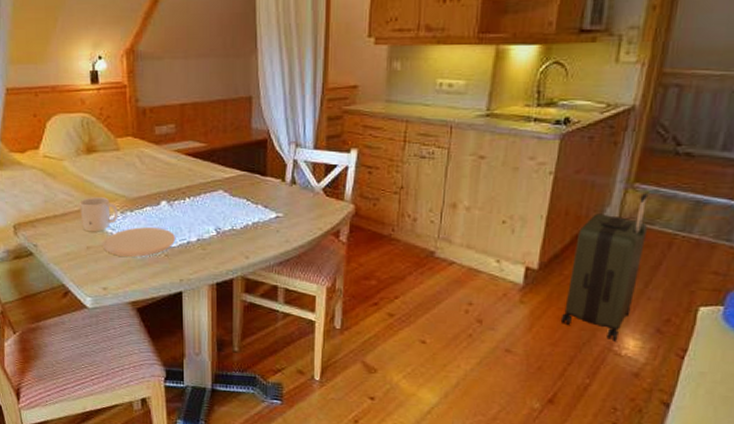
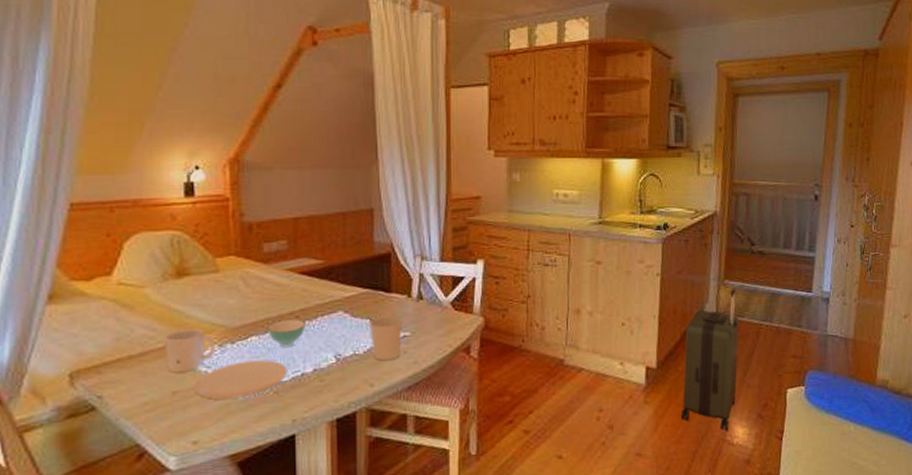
bowl: none [158,195,192,219] -> present [266,319,307,348]
dixie cup: none [246,197,277,238] -> present [370,315,403,361]

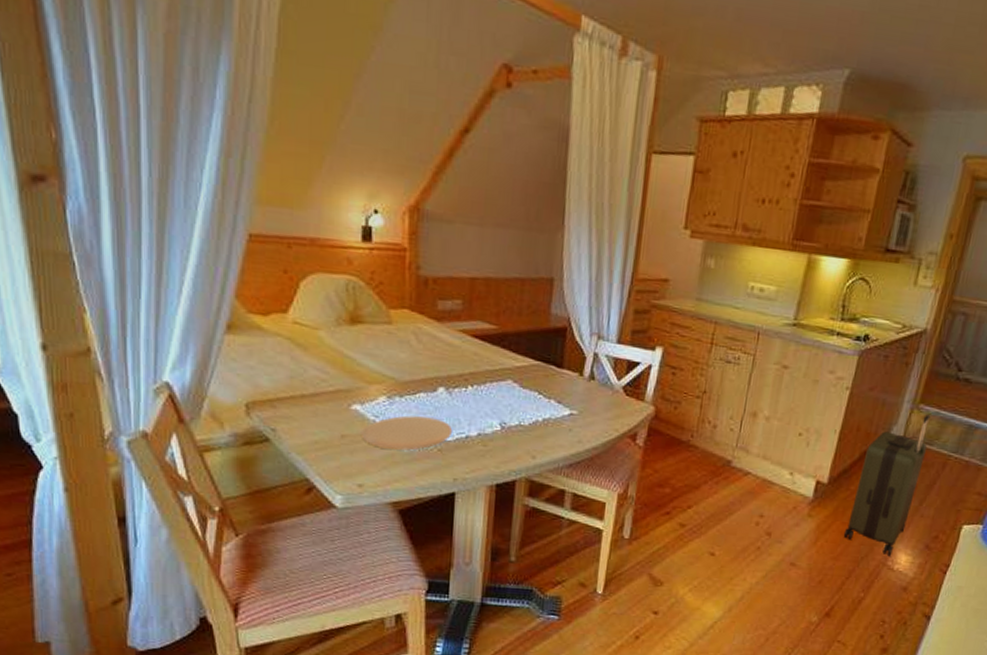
mug: present [163,329,216,373] -> none [334,376,385,419]
bowl: present [266,319,307,348] -> none [435,381,475,409]
dixie cup: present [370,315,403,361] -> none [537,390,572,436]

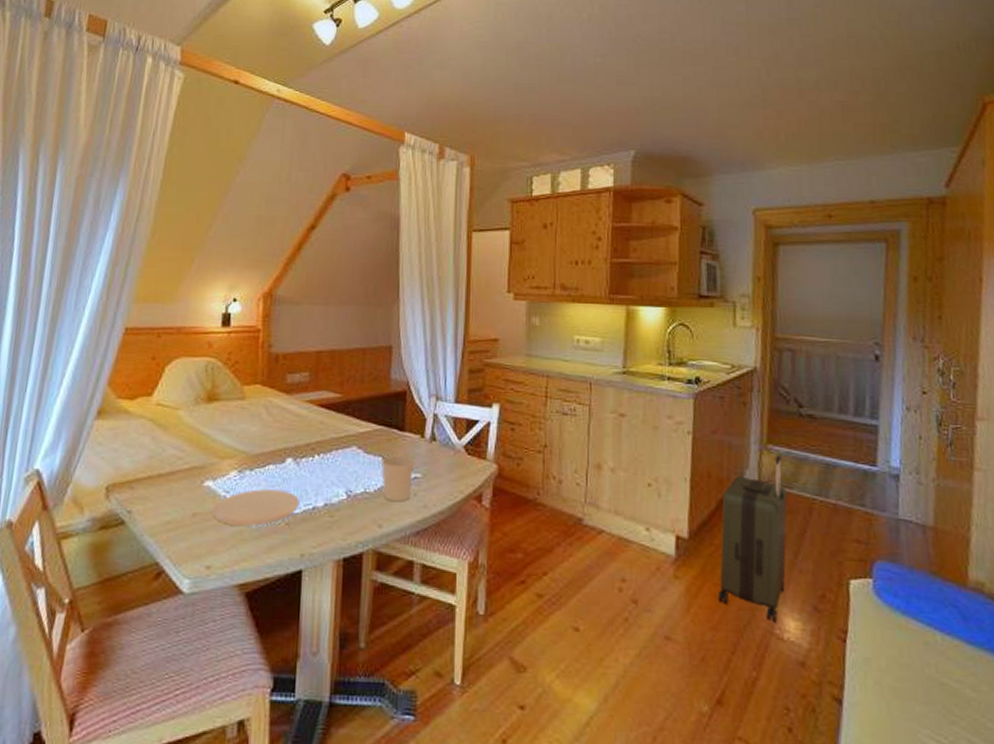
dixie cup: none [537,390,572,436] -> present [381,454,415,502]

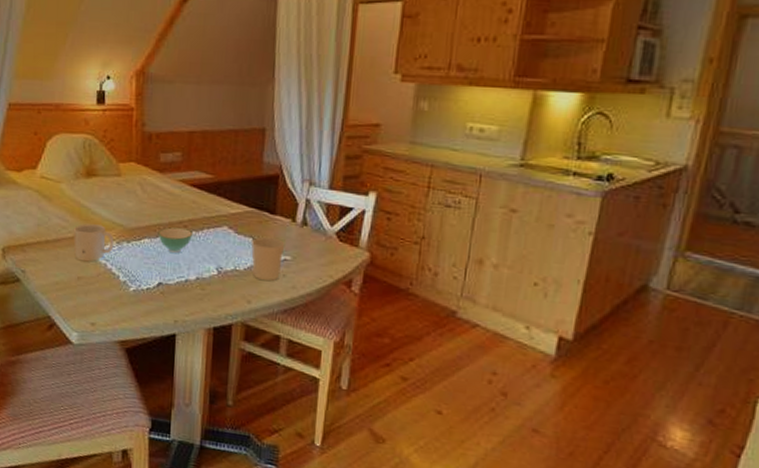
mug: none [190,452,236,495] -> present [73,223,114,262]
plate: present [212,489,301,527] -> none [95,259,174,293]
bowl: none [283,451,321,480] -> present [158,227,194,254]
suitcase: present [717,455,787,623] -> none [596,264,702,430]

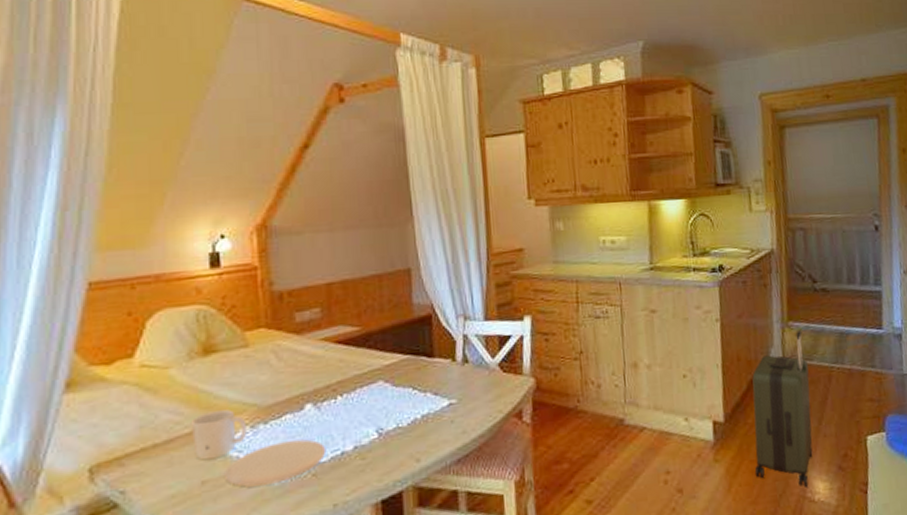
plate: none [95,259,174,293] -> present [225,439,327,488]
bowl: present [158,227,194,254] -> none [302,392,345,425]
dixie cup: present [251,236,285,282] -> none [412,382,449,434]
suitcase: none [596,264,702,430] -> present [752,330,813,487]

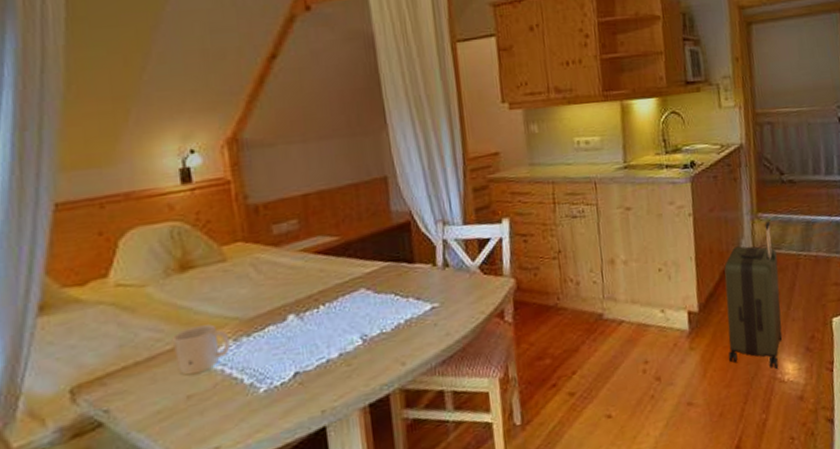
plate: present [225,439,327,488] -> none [210,349,312,400]

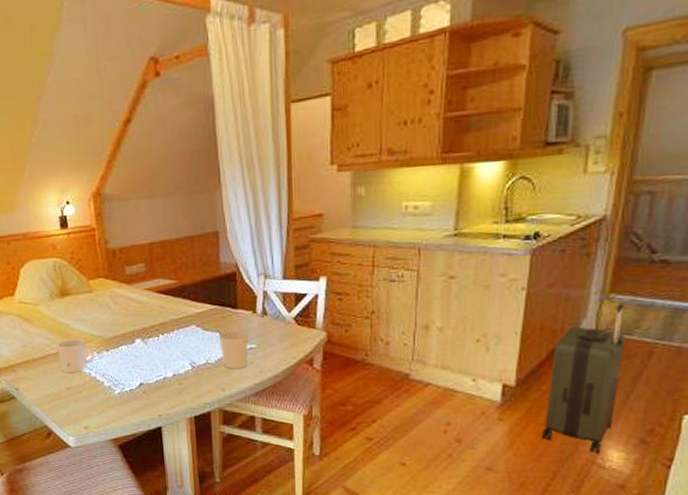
dixie cup: none [394,287,431,338] -> present [219,329,249,370]

